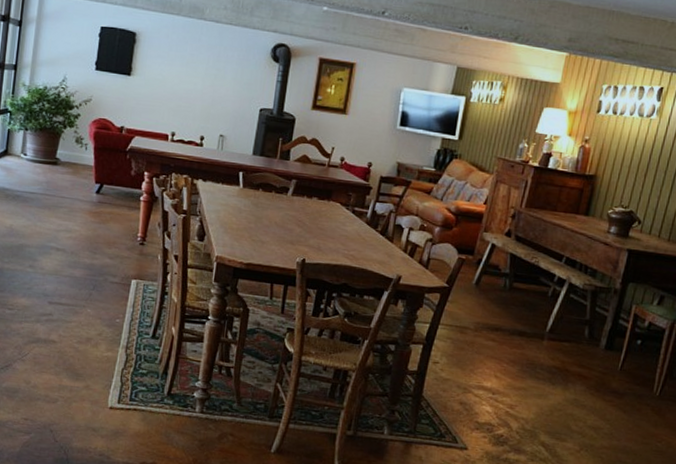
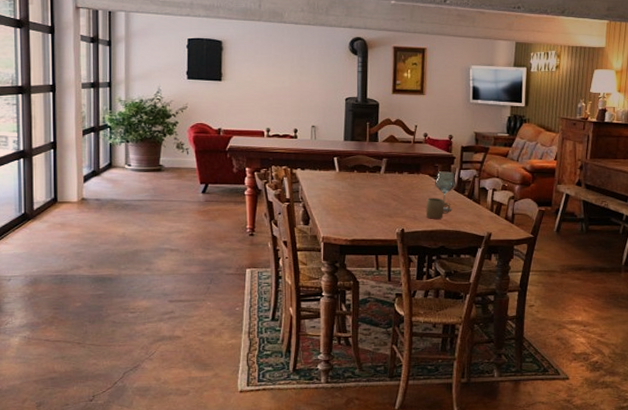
mug: none [331,228,360,253] -> present [425,197,450,219]
wine glass: none [345,201,370,246] -> present [435,171,456,211]

